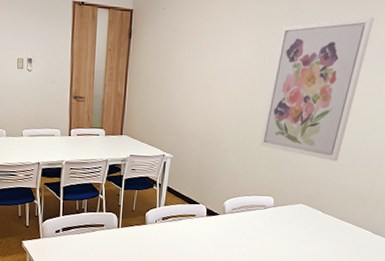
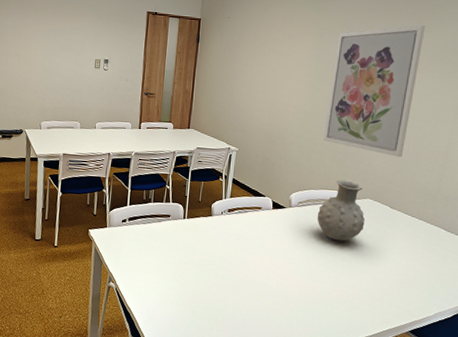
vase: none [250,185,296,246] -> present [317,180,365,242]

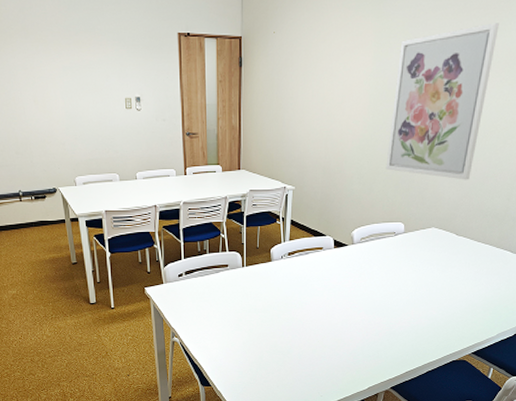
vase: present [317,180,365,242] -> none [380,210,430,274]

